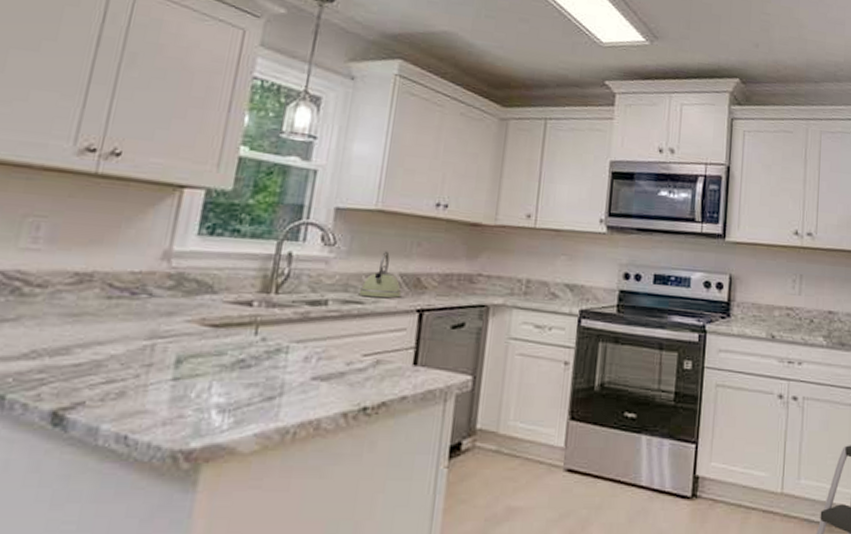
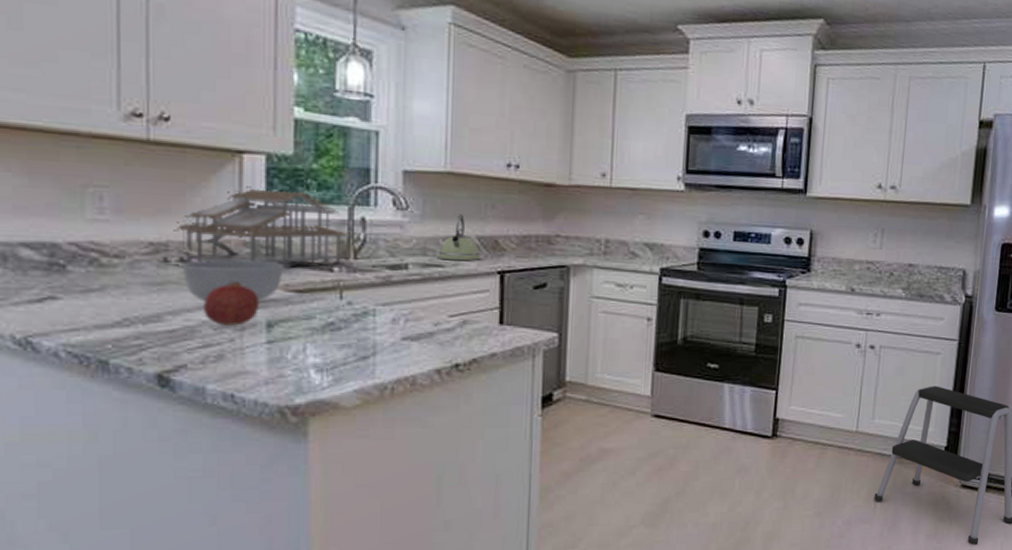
dish rack: none [78,219,275,303] -> present [156,186,351,269]
bowl: none [101,291,204,337] -> present [181,259,284,303]
fruit: none [114,314,174,361] -> present [204,281,260,326]

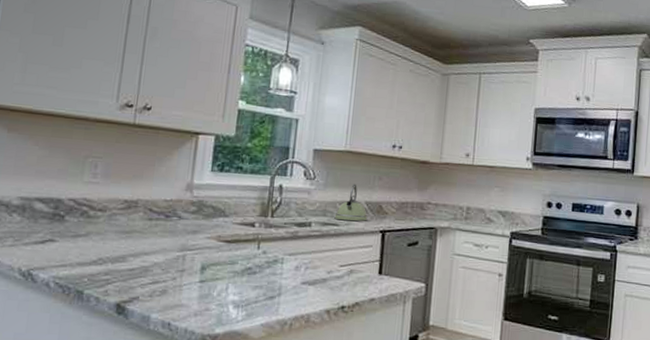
dish rack: present [156,186,351,269] -> none [128,159,270,224]
bowl: present [181,259,284,303] -> none [145,215,219,250]
fruit: present [204,281,260,326] -> none [156,232,198,268]

